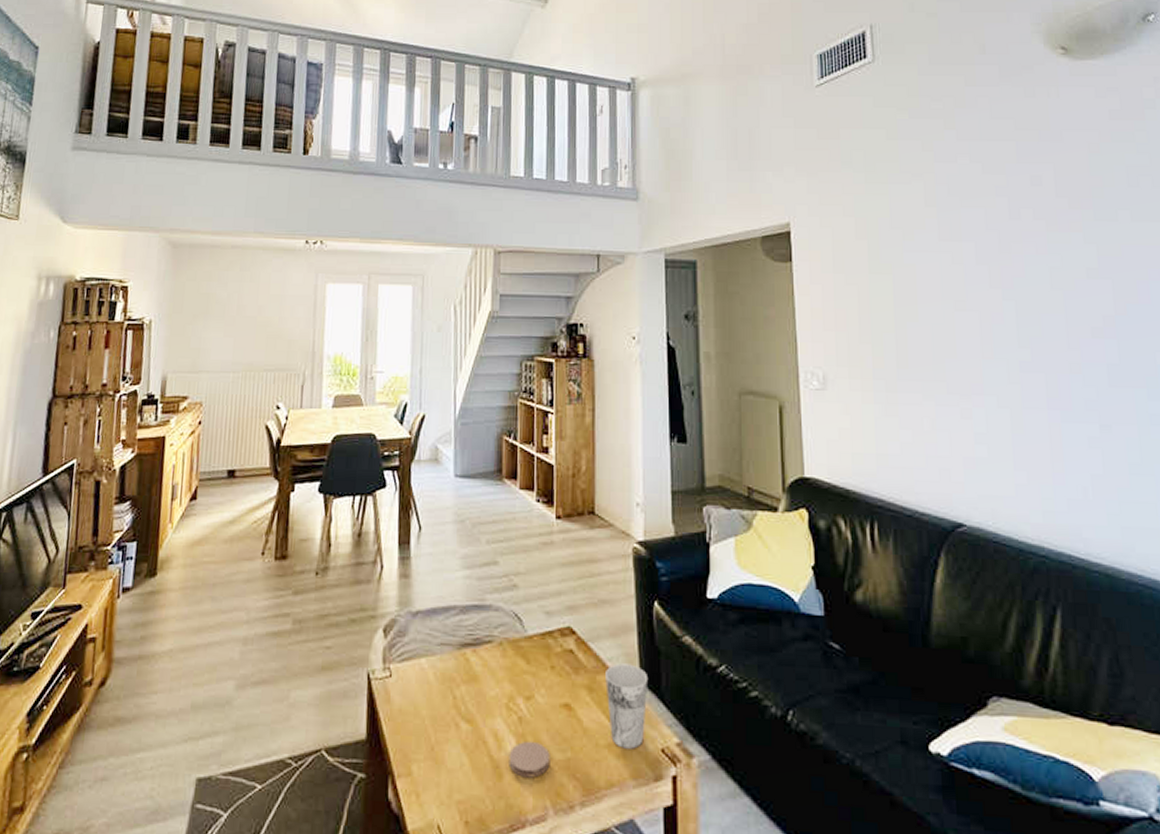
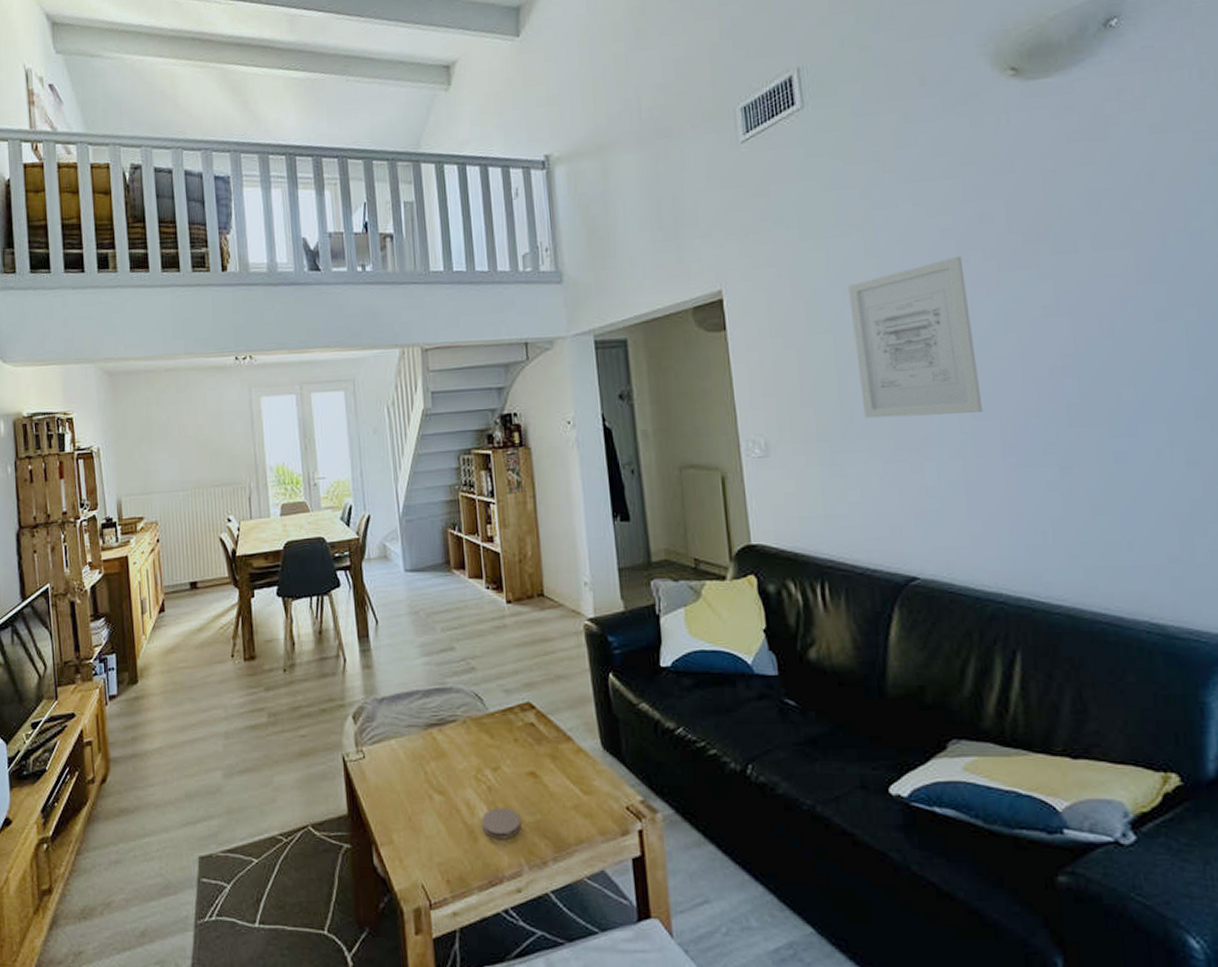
cup: present [605,663,649,749] -> none [567,732,609,809]
wall art: none [908,213,1030,364] -> present [848,255,983,419]

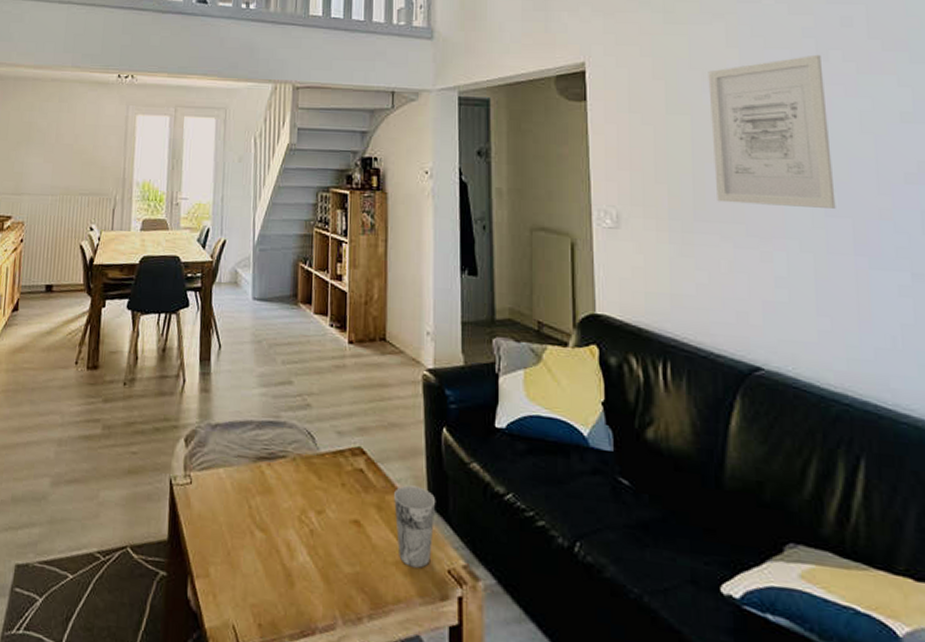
coaster: present [481,807,521,839] -> none [300,553,340,588]
cup: none [567,732,609,809] -> present [394,485,436,569]

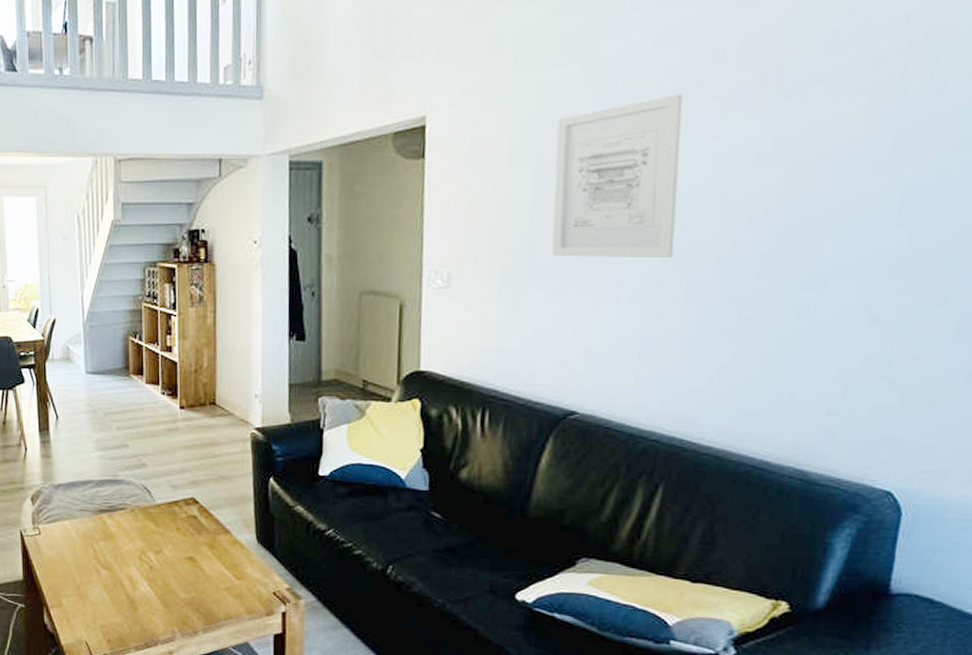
cup: present [394,485,436,569] -> none [225,527,263,592]

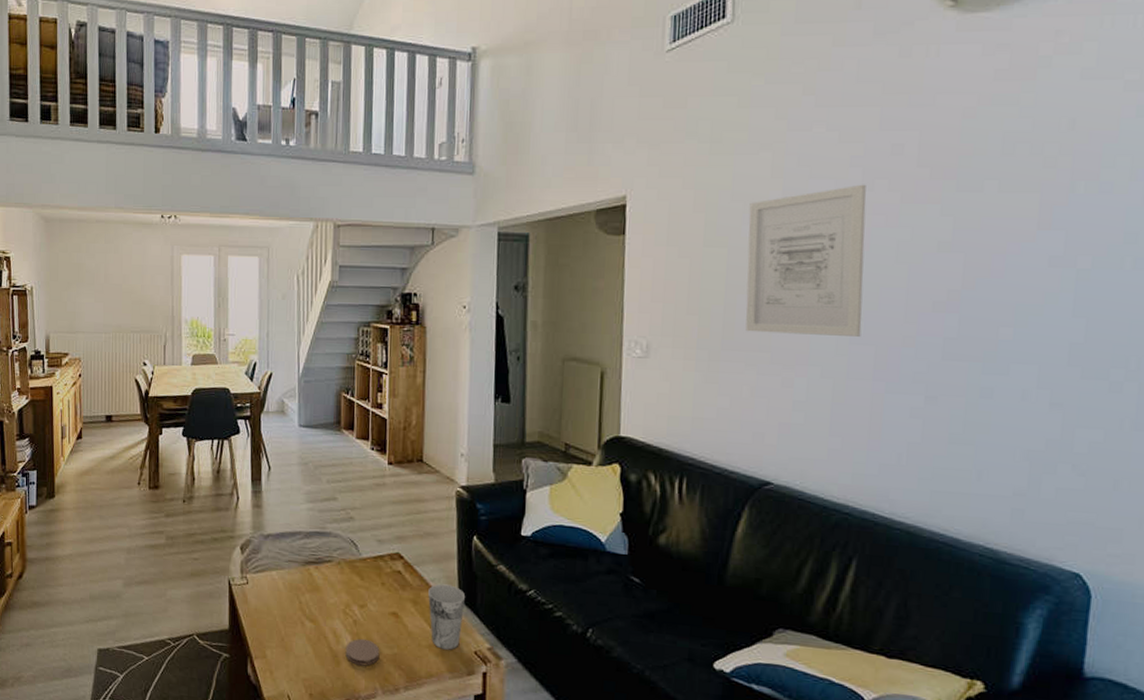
coaster: none [142,584,177,611] -> present [345,638,380,666]
cup: none [225,527,263,592] -> present [428,584,466,650]

